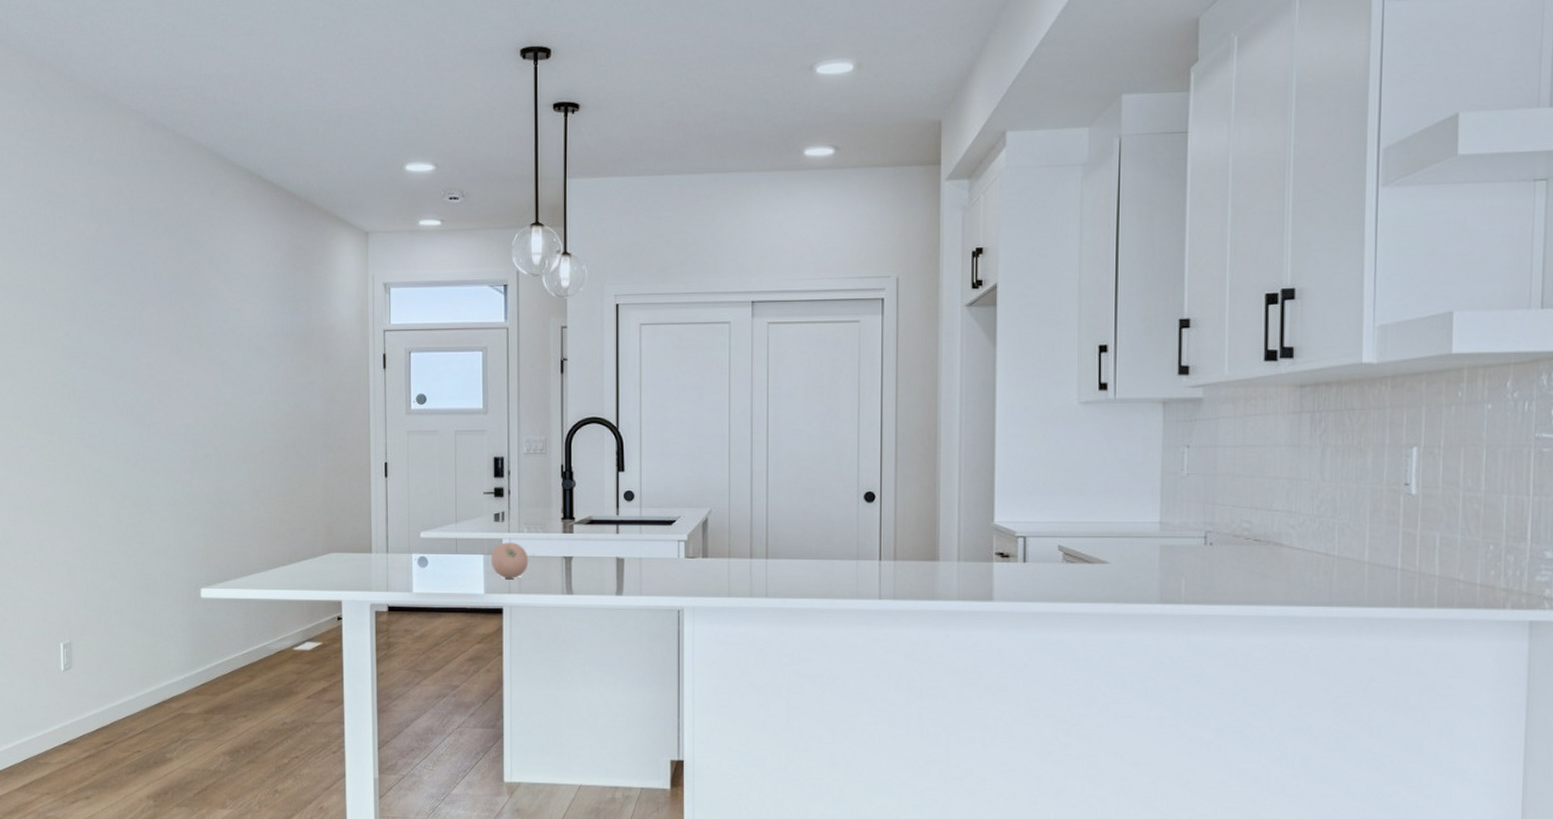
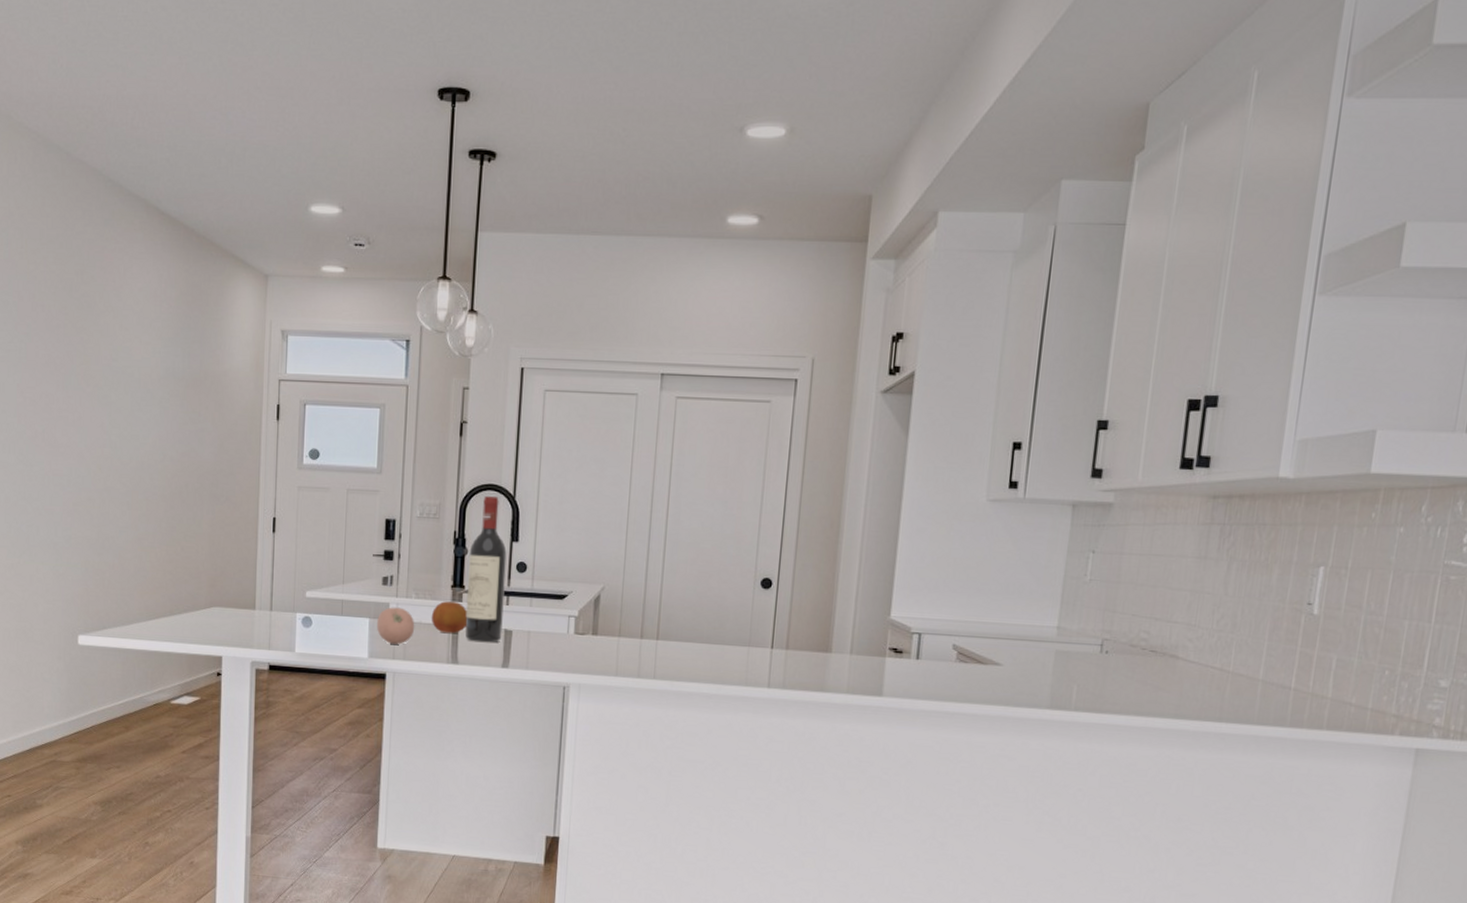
fruit: none [543,534,579,565] -> present [431,601,467,634]
wine bottle: none [577,429,614,572] -> present [464,496,507,643]

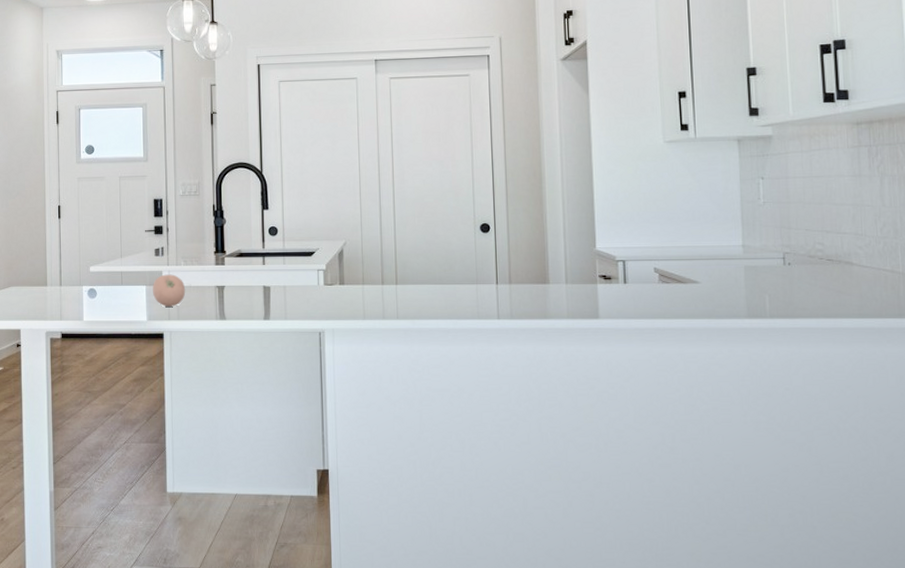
fruit: present [431,601,467,634] -> none [199,266,230,294]
wine bottle: present [464,496,507,643] -> none [227,173,261,299]

